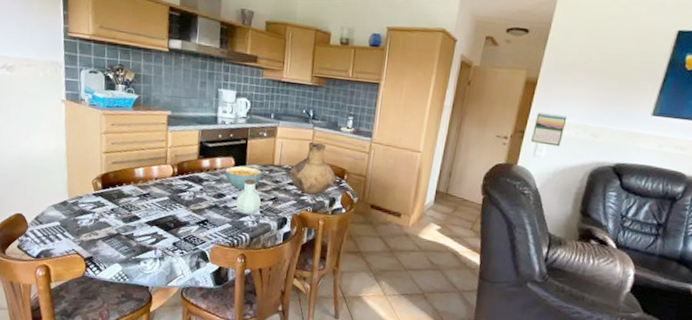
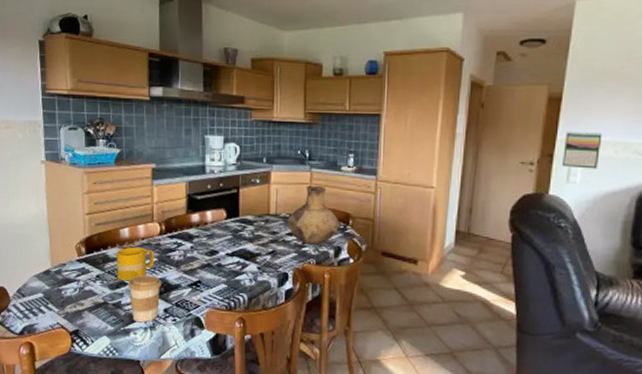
mug: none [130,185,167,216] -> present [116,246,155,281]
coffee cup: none [140,211,172,254] -> present [128,274,162,323]
cereal bowl: present [225,166,262,190] -> none [216,218,257,244]
jar: present [235,179,262,214] -> none [230,232,259,272]

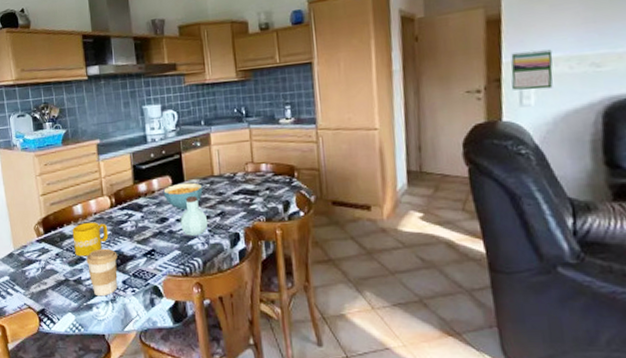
cereal bowl: none [216,218,257,244] -> present [163,182,203,210]
jar: none [230,232,259,272] -> present [180,196,208,236]
vase: present [287,185,340,246] -> none [232,141,285,203]

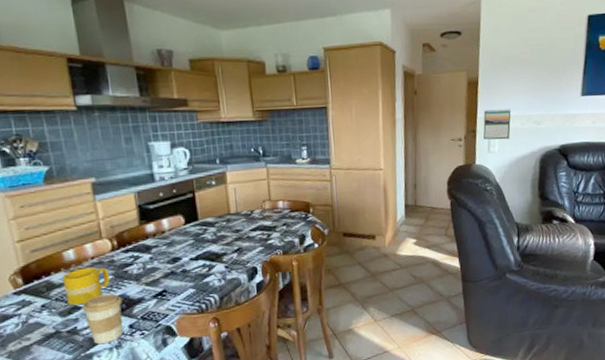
cereal bowl: present [163,182,203,210] -> none [175,221,219,248]
jar: present [180,196,208,236] -> none [194,234,225,274]

